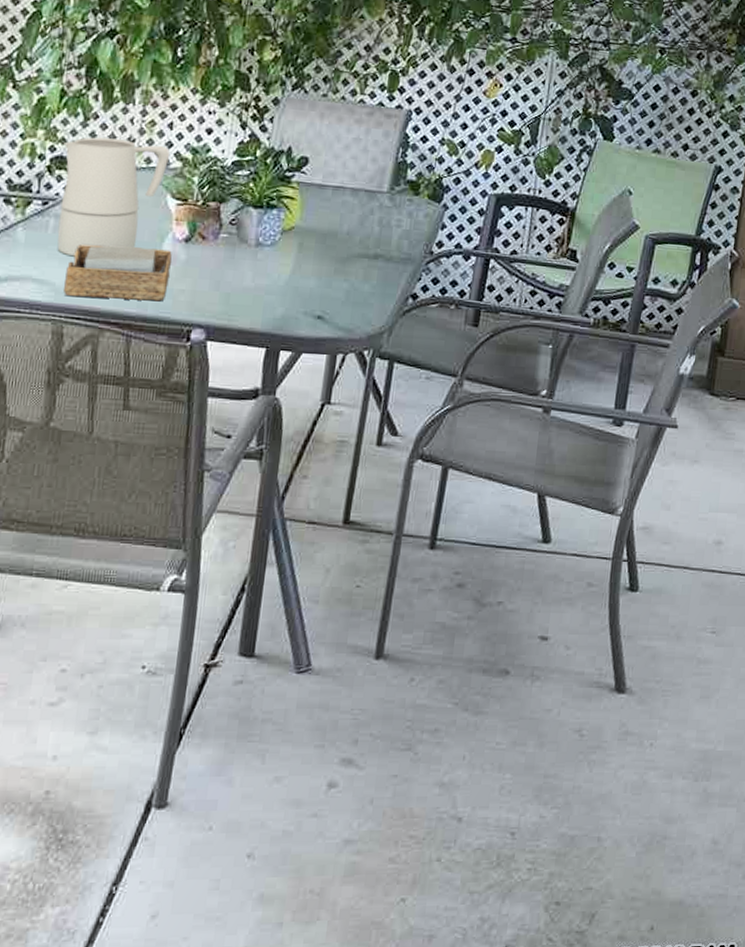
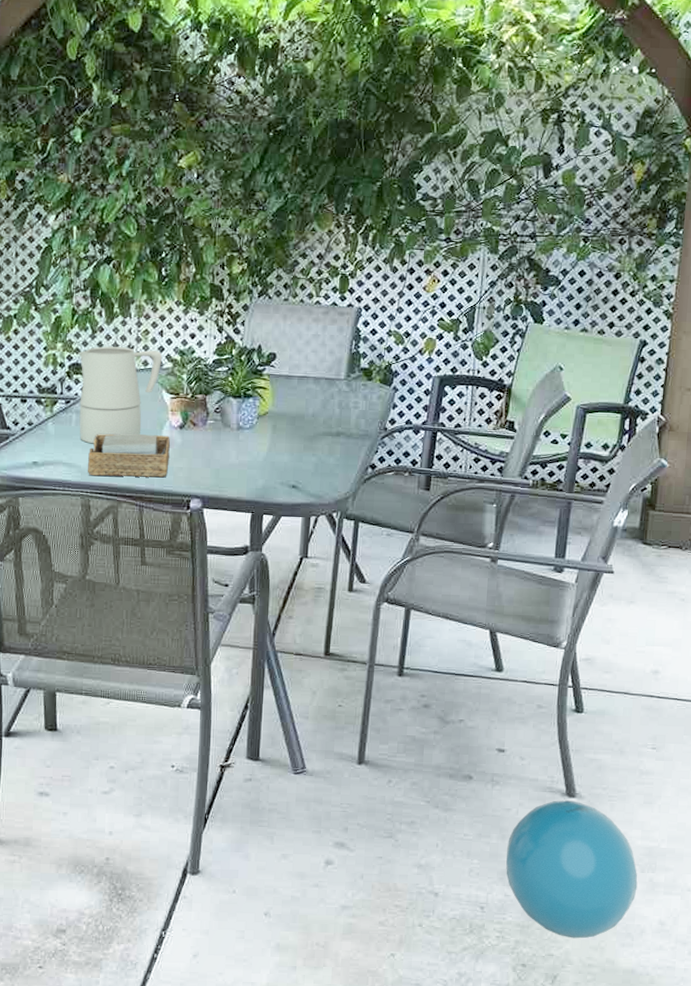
ball: none [542,697,691,866] -> present [506,800,638,939]

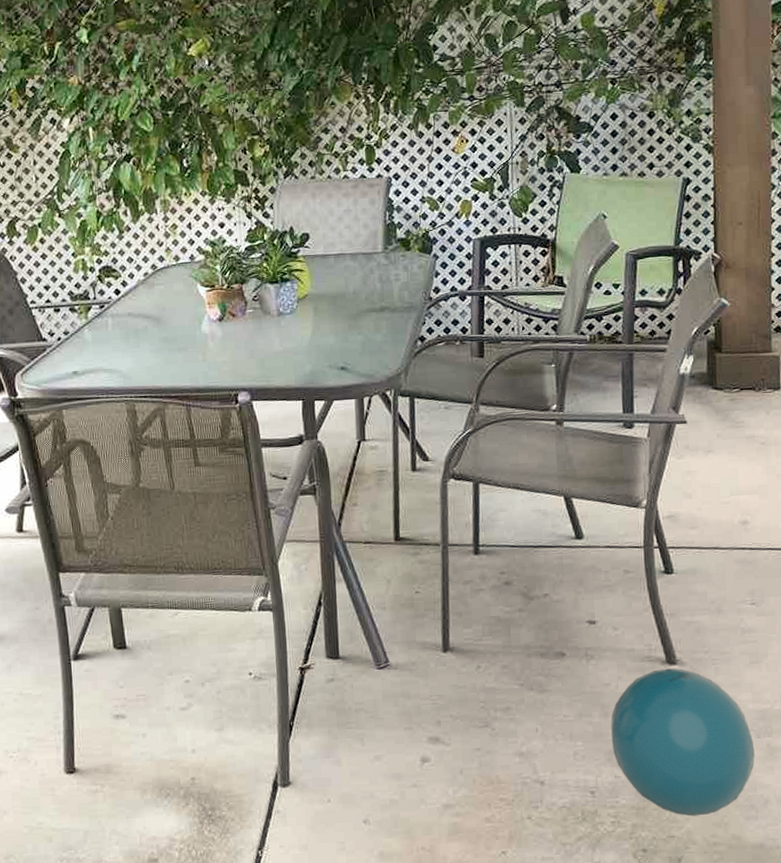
pitcher: present [77,346,163,444] -> none [106,244,194,347]
napkin holder: present [88,433,171,478] -> none [128,330,212,380]

